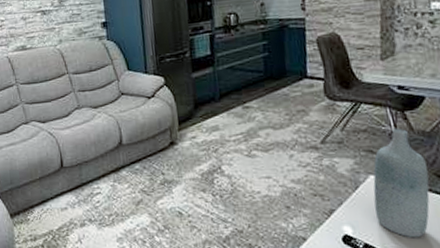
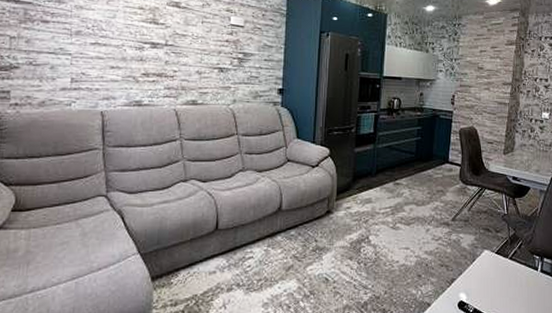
bottle: present [373,128,430,238] -> none [485,211,525,304]

